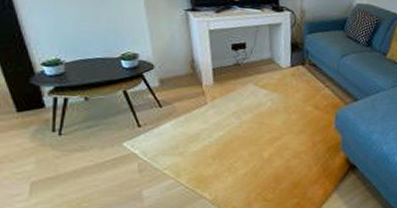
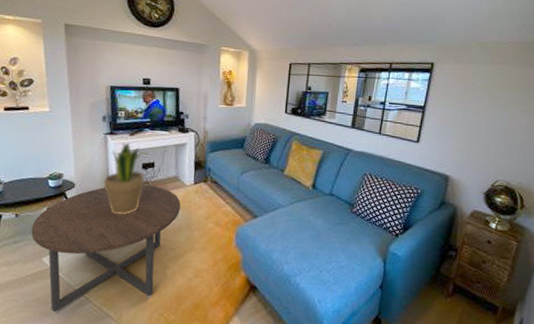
coffee table: none [106,67,277,198] -> present [31,185,181,314]
potted plant: none [189,20,238,98] -> present [104,142,149,215]

